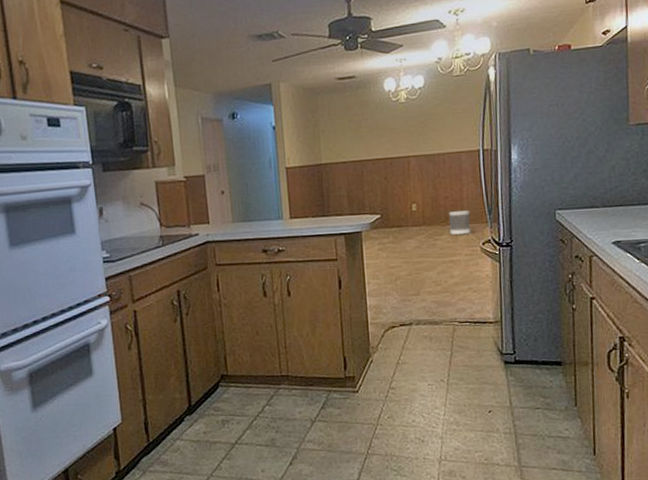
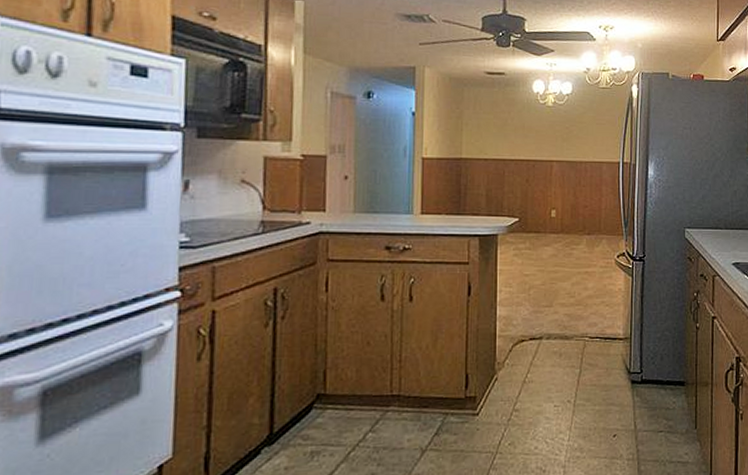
wastebasket: present [449,210,471,236] -> none [586,221,607,246]

